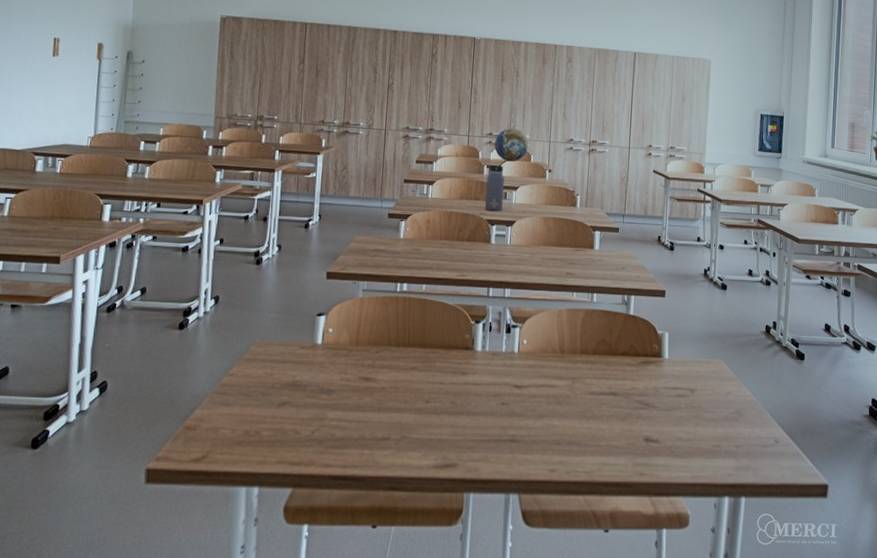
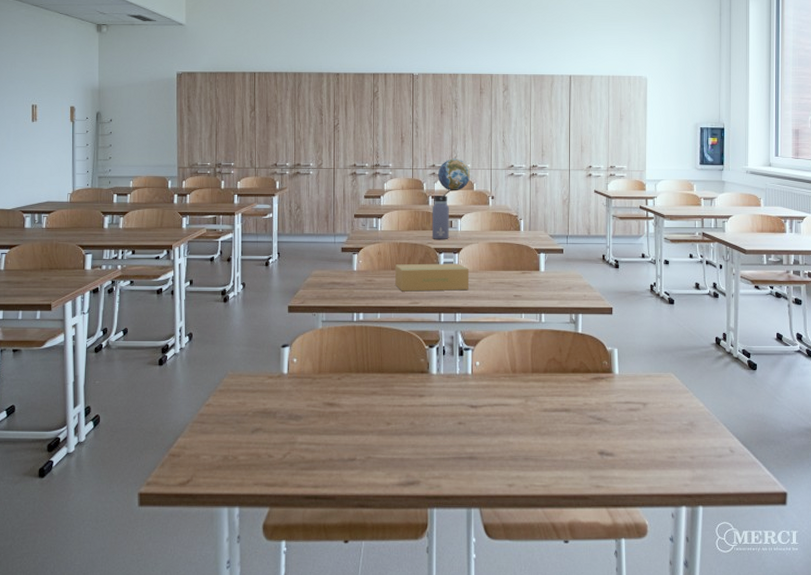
box: none [443,234,522,265] -> present [394,263,470,292]

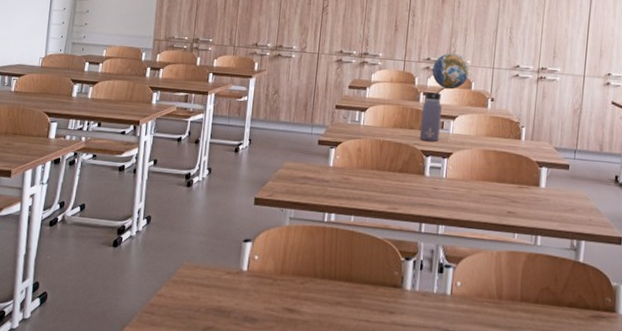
box: present [394,263,470,292] -> none [374,164,459,200]

